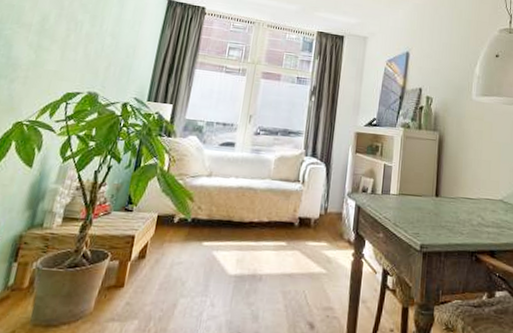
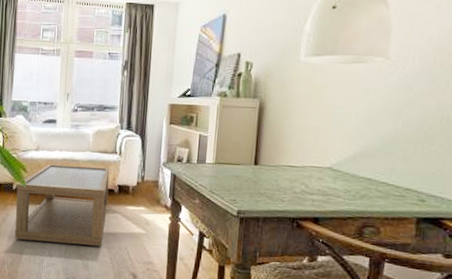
coffee table: none [169,193,291,291] -> present [15,164,110,247]

